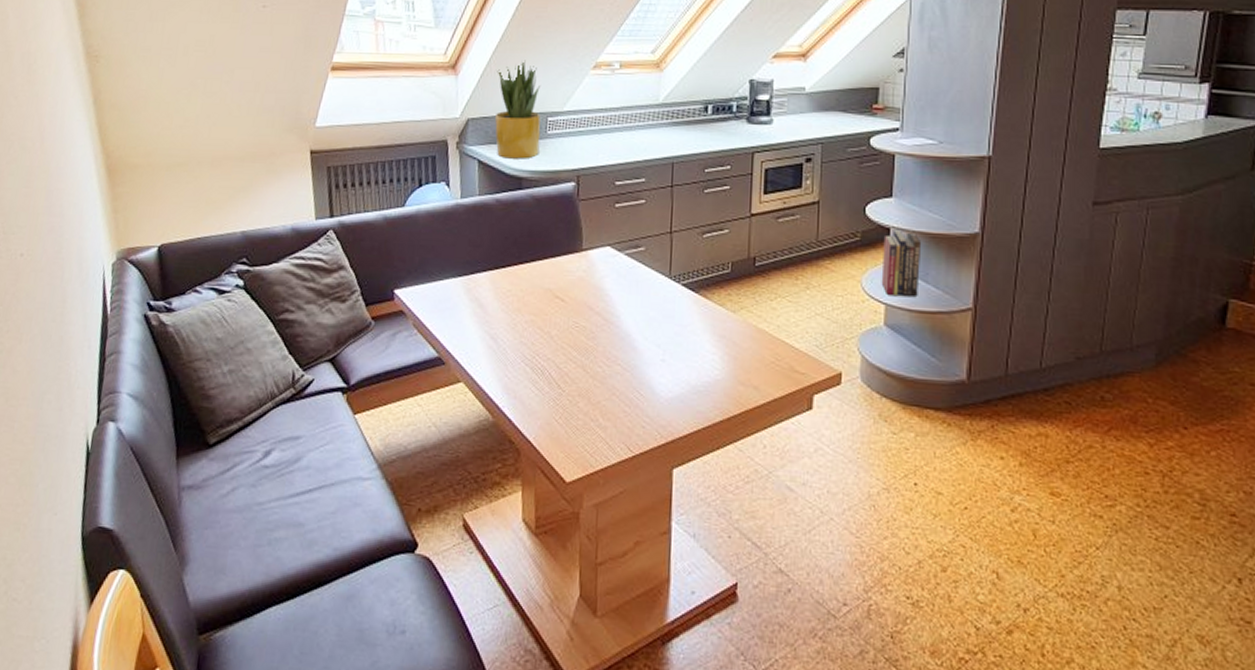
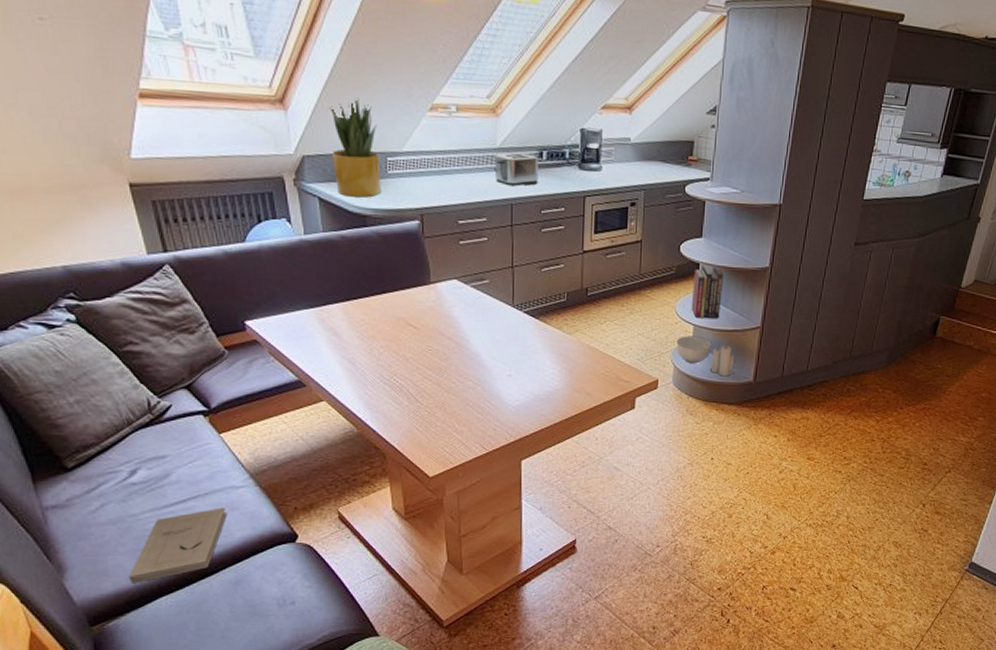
book: none [243,502,350,586] -> present [128,507,227,583]
toaster: none [656,108,703,144] -> present [494,152,538,187]
bowl: none [863,317,911,354] -> present [676,336,713,364]
candle: none [909,331,940,373] -> present [710,345,735,377]

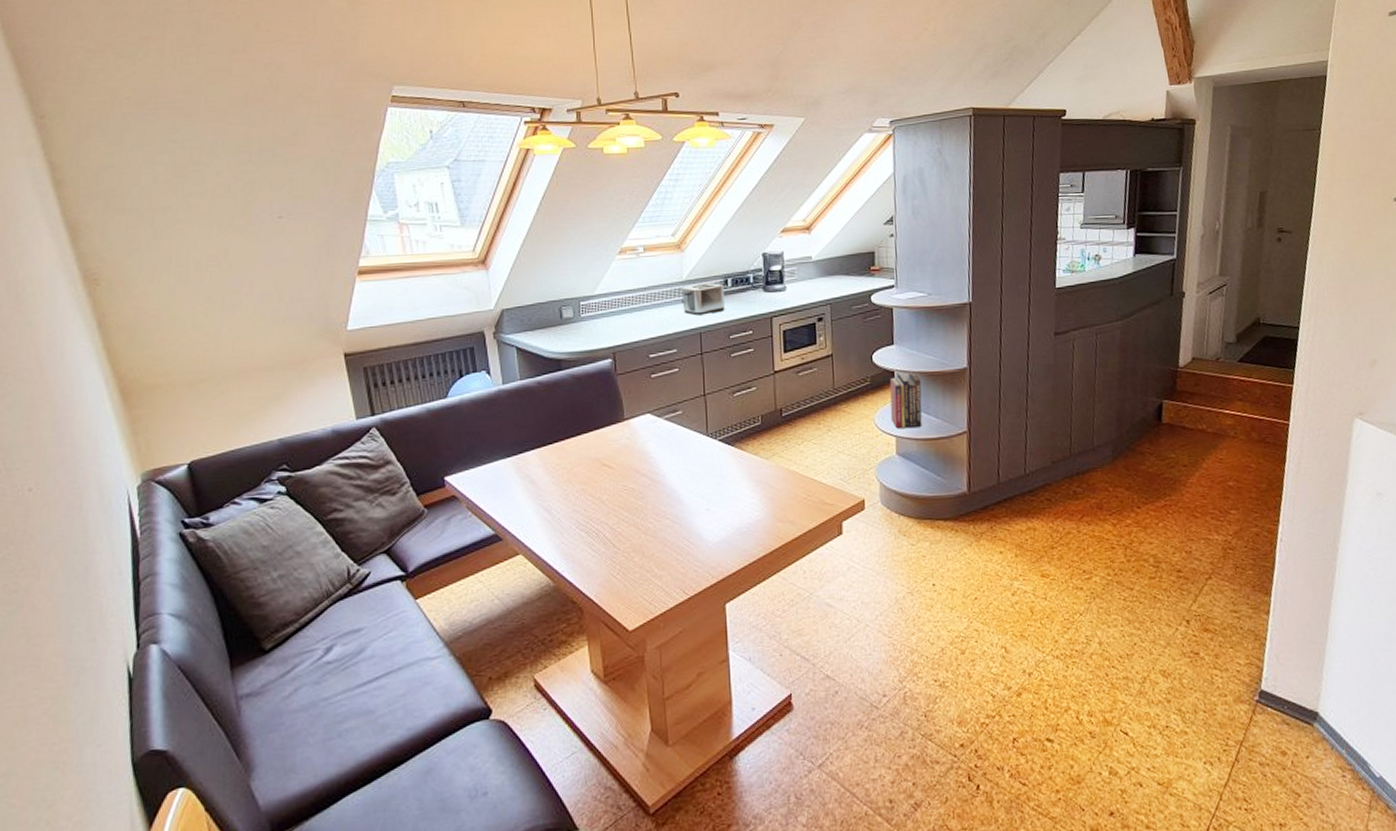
book: present [128,507,227,583] -> none [316,683,420,780]
planter: present [329,97,381,198] -> none [527,250,575,343]
bowl: present [676,336,713,364] -> none [879,448,919,479]
candle: present [710,345,735,377] -> none [919,455,945,490]

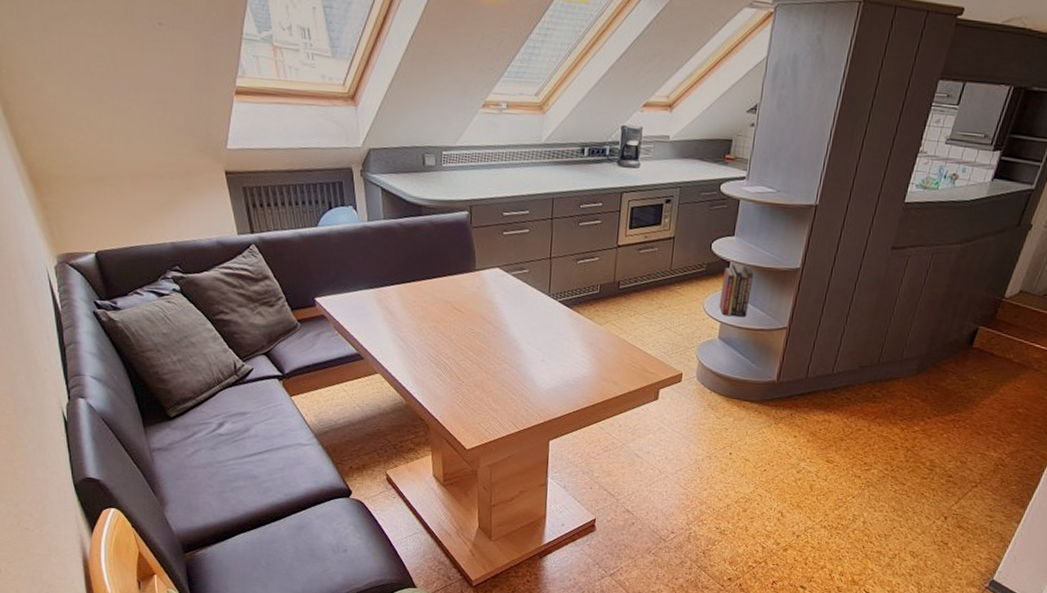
toaster: present [681,283,725,316] -> none [538,148,580,182]

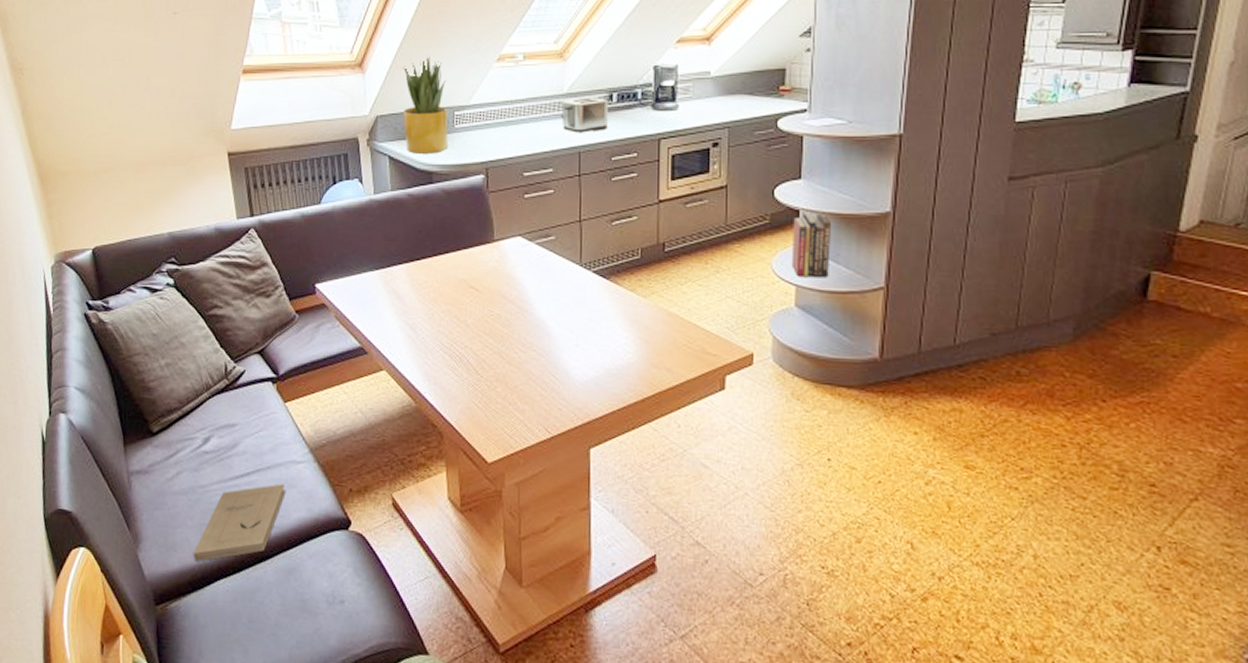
book: none [214,461,295,520] -> present [193,483,286,561]
planter: none [394,95,437,189] -> present [402,55,449,154]
toaster: none [538,148,580,182] -> present [561,97,608,133]

